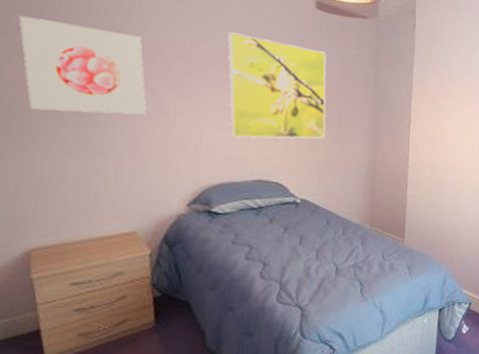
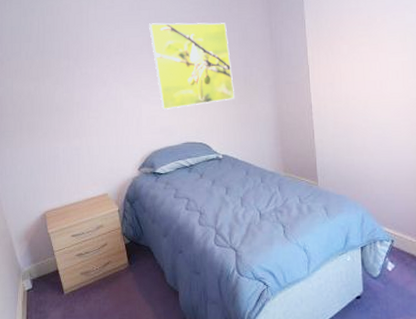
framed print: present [18,15,147,115] -> none [17,42,101,110]

